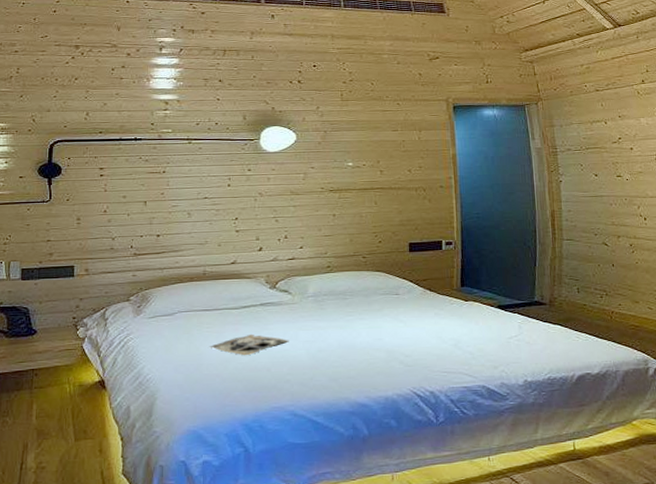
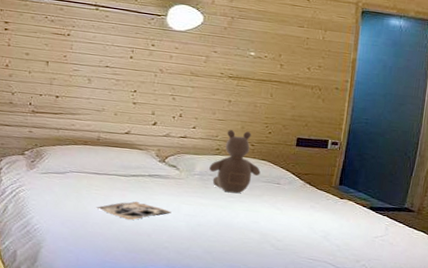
teddy bear: none [322,244,377,311] -> present [209,130,261,194]

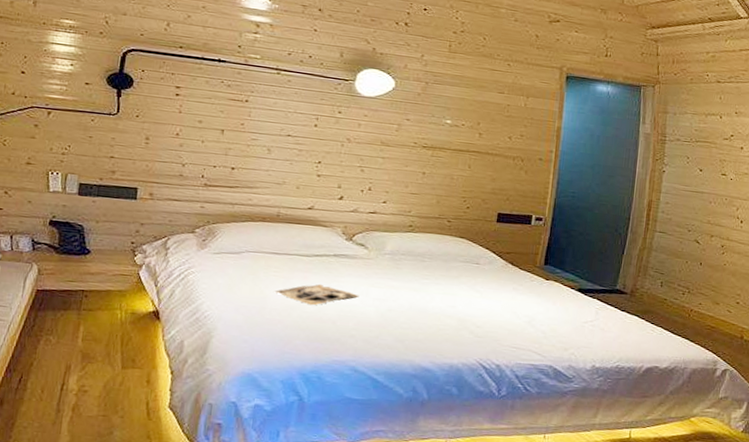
teddy bear: present [209,130,261,194] -> none [401,204,458,275]

